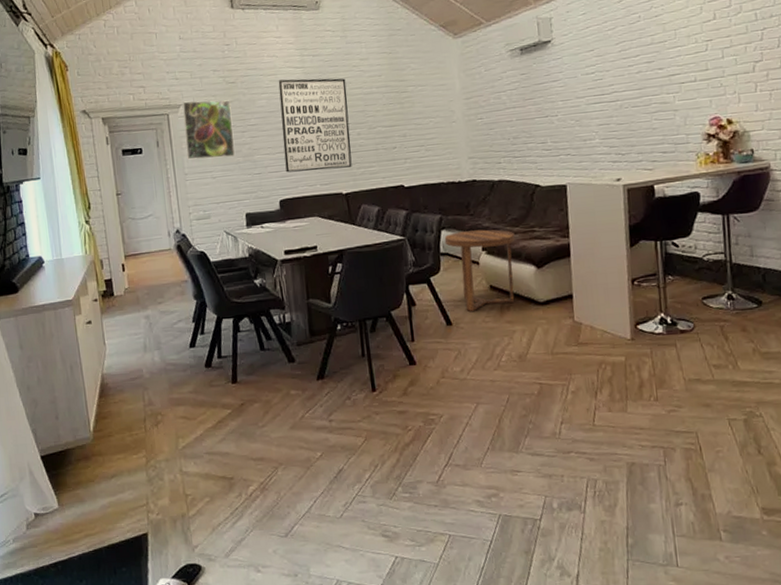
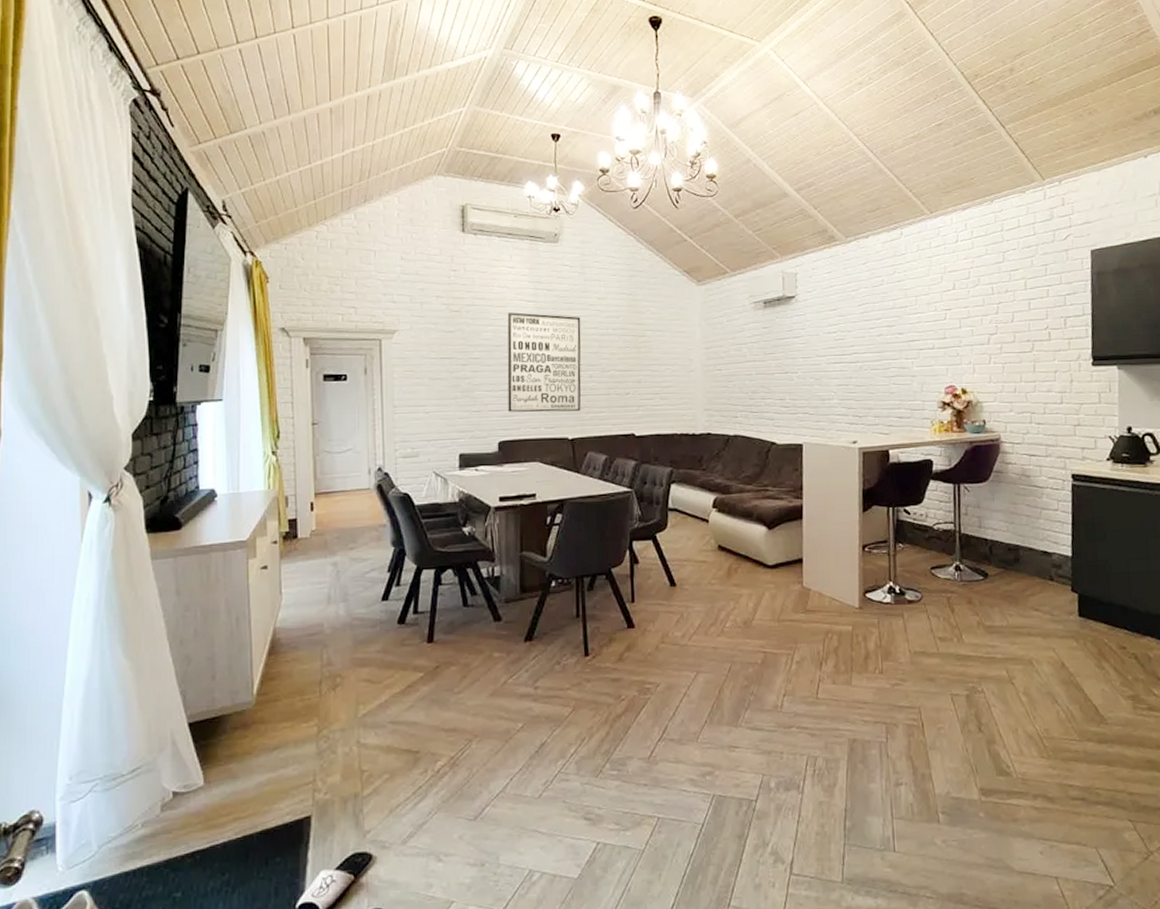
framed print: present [183,100,235,160] -> none [397,327,453,392]
side table: present [444,229,515,311] -> none [674,486,747,572]

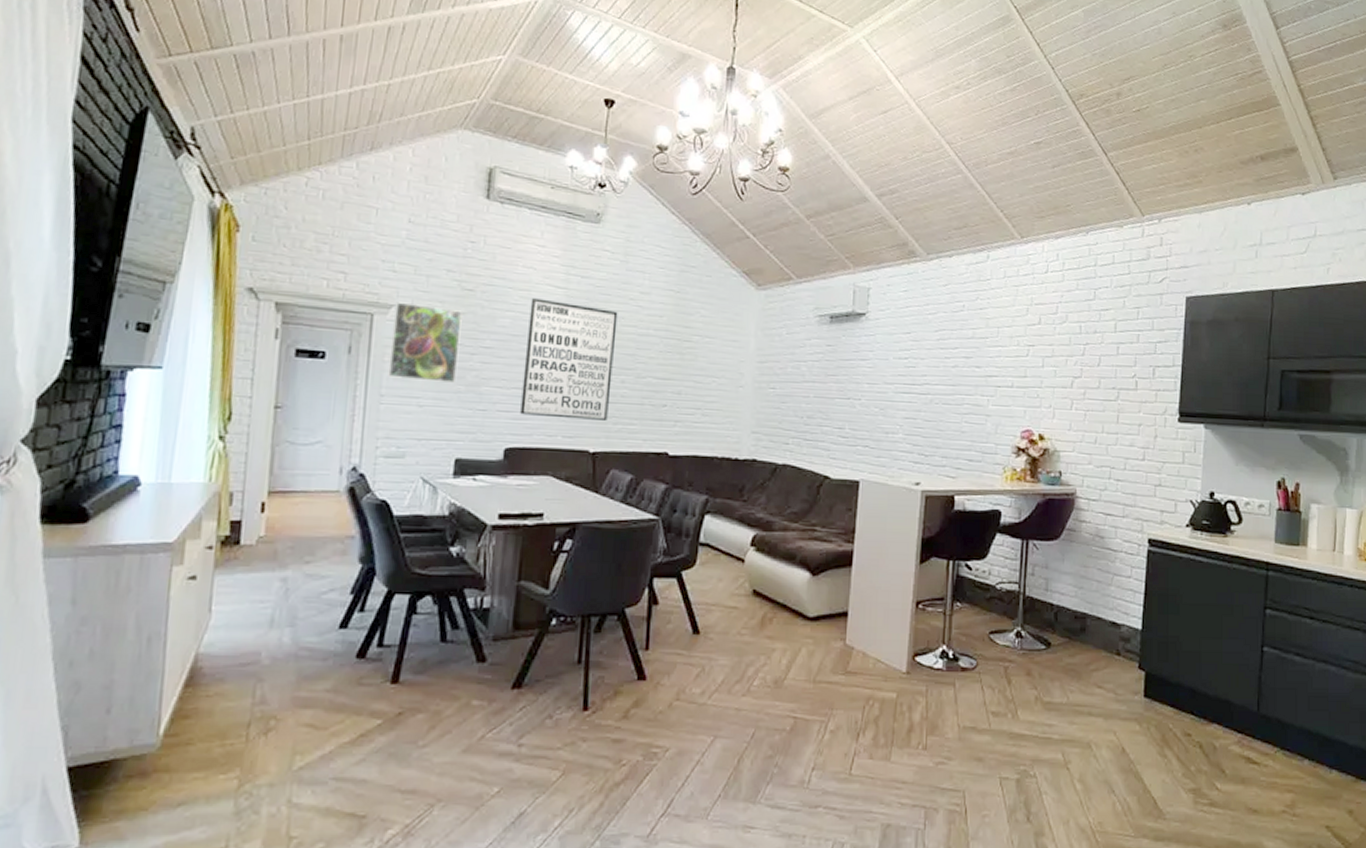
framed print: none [397,327,453,392] -> present [388,301,463,383]

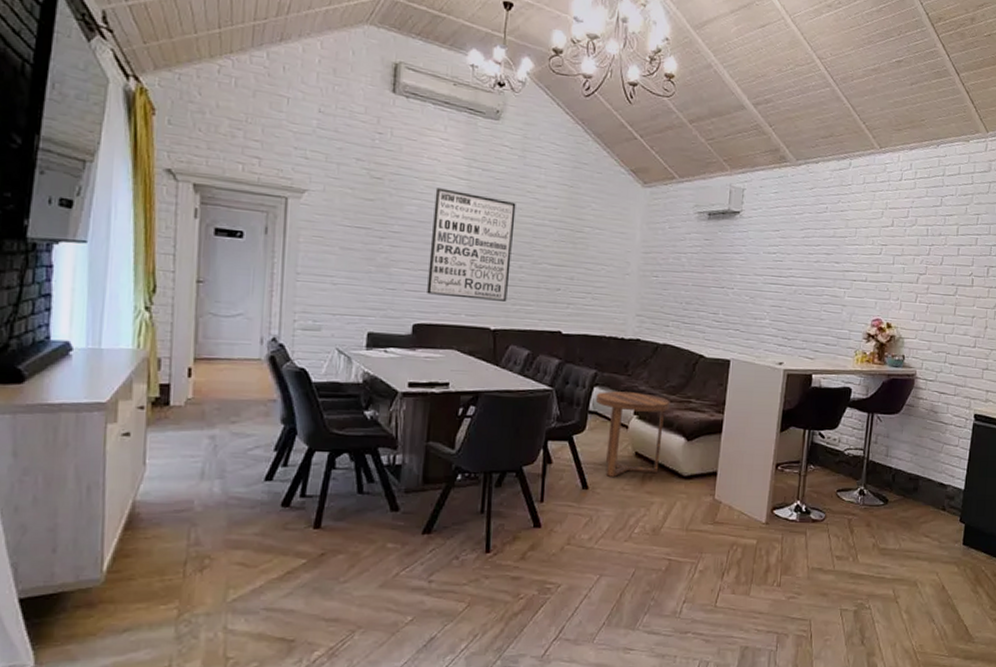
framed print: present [388,301,463,383] -> none [303,187,372,263]
side table: none [707,519,792,619] -> present [595,391,670,477]

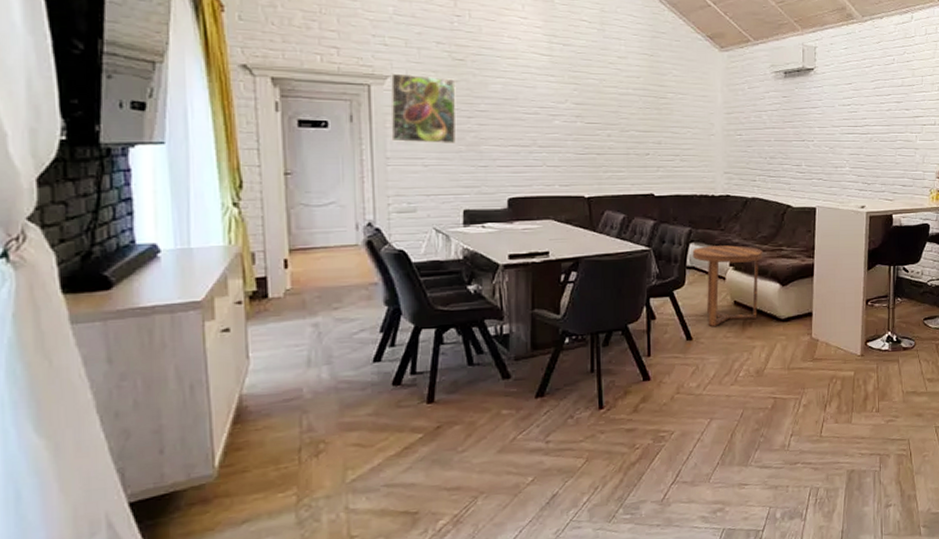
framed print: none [303,187,372,263] -> present [390,73,457,143]
wall art: present [427,188,516,302] -> none [518,65,600,170]

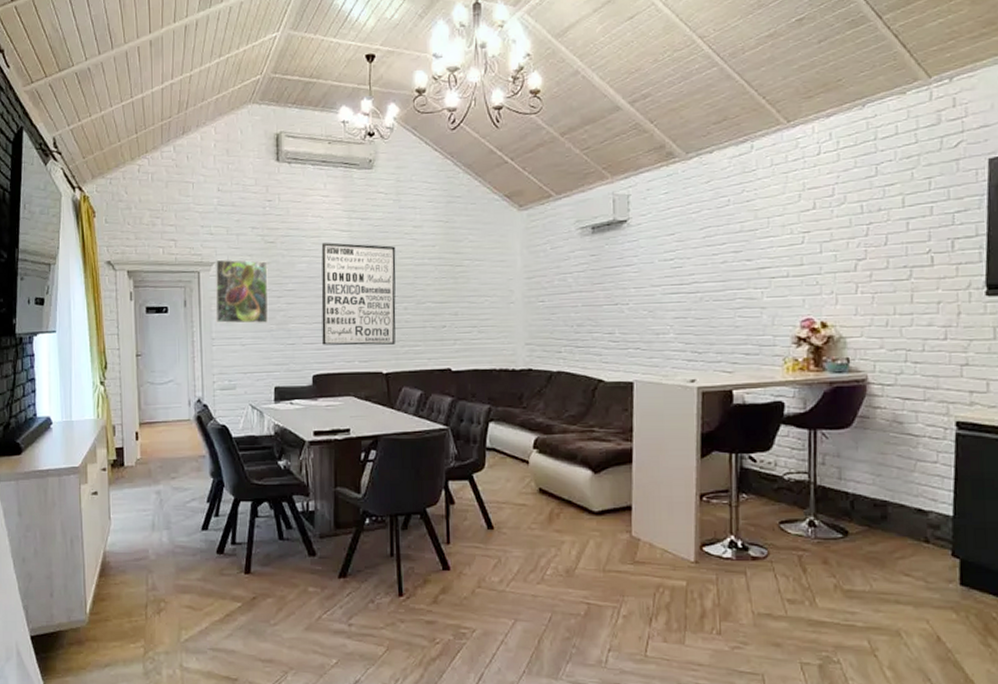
wall art: none [518,65,600,170] -> present [321,242,396,346]
side table: present [692,245,763,326] -> none [492,425,571,515]

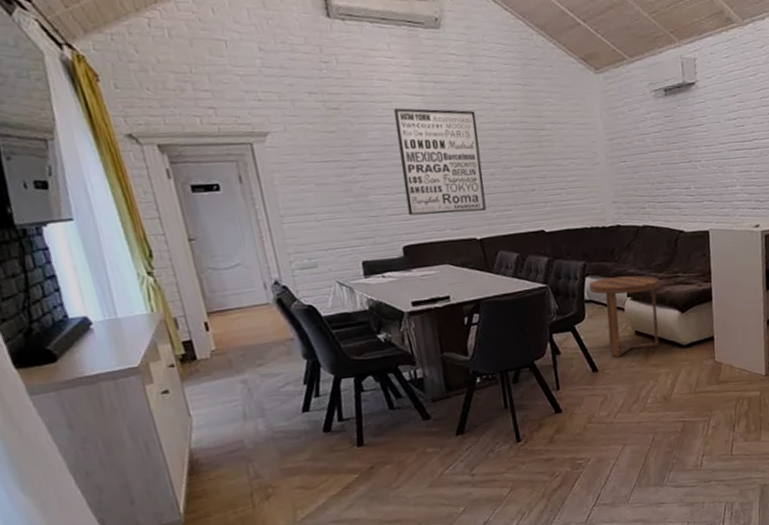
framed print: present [215,259,269,324] -> none [270,128,344,200]
side table: none [492,425,571,515] -> present [588,275,660,357]

